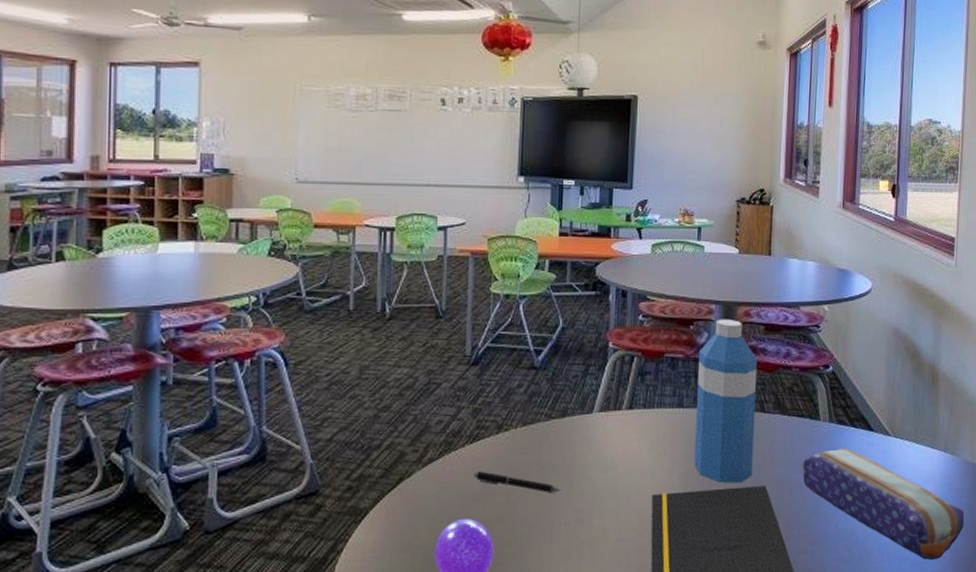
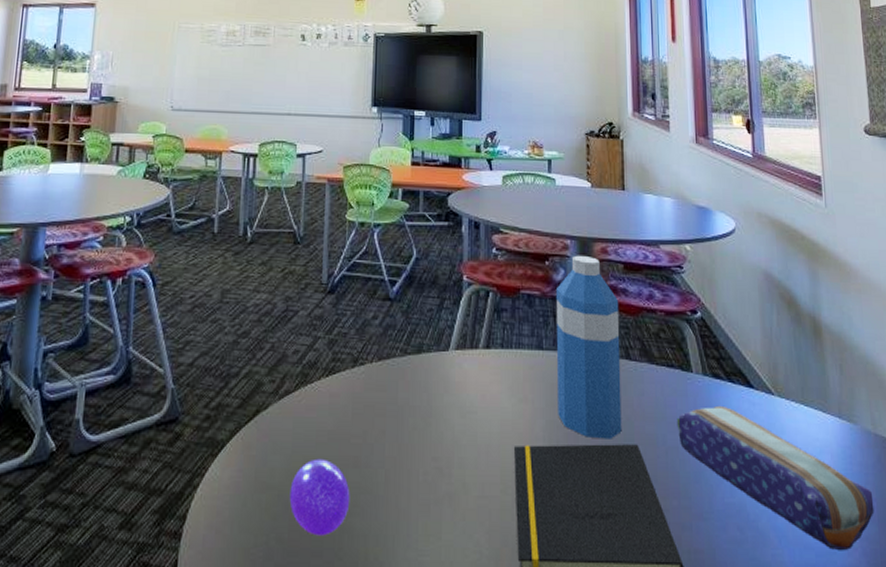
pen: present [474,471,562,493] -> none [330,407,419,437]

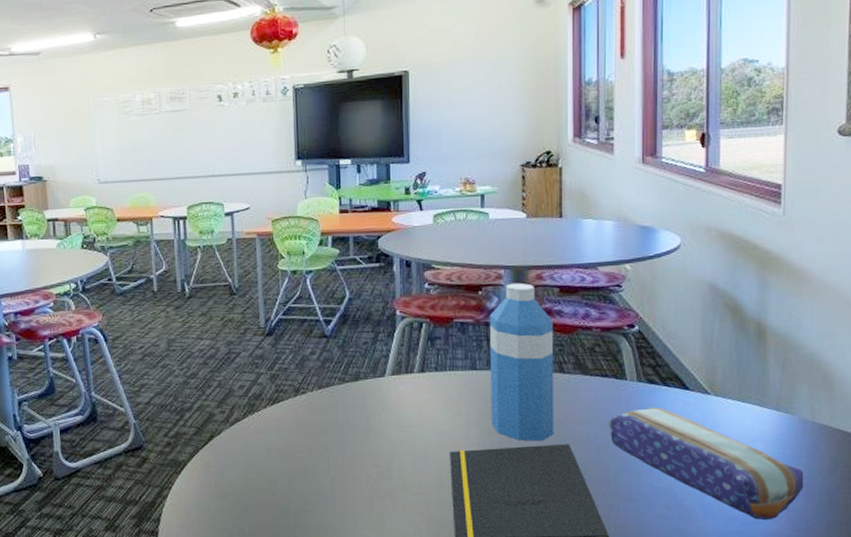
stress ball: present [289,458,350,536] -> none [247,470,301,529]

